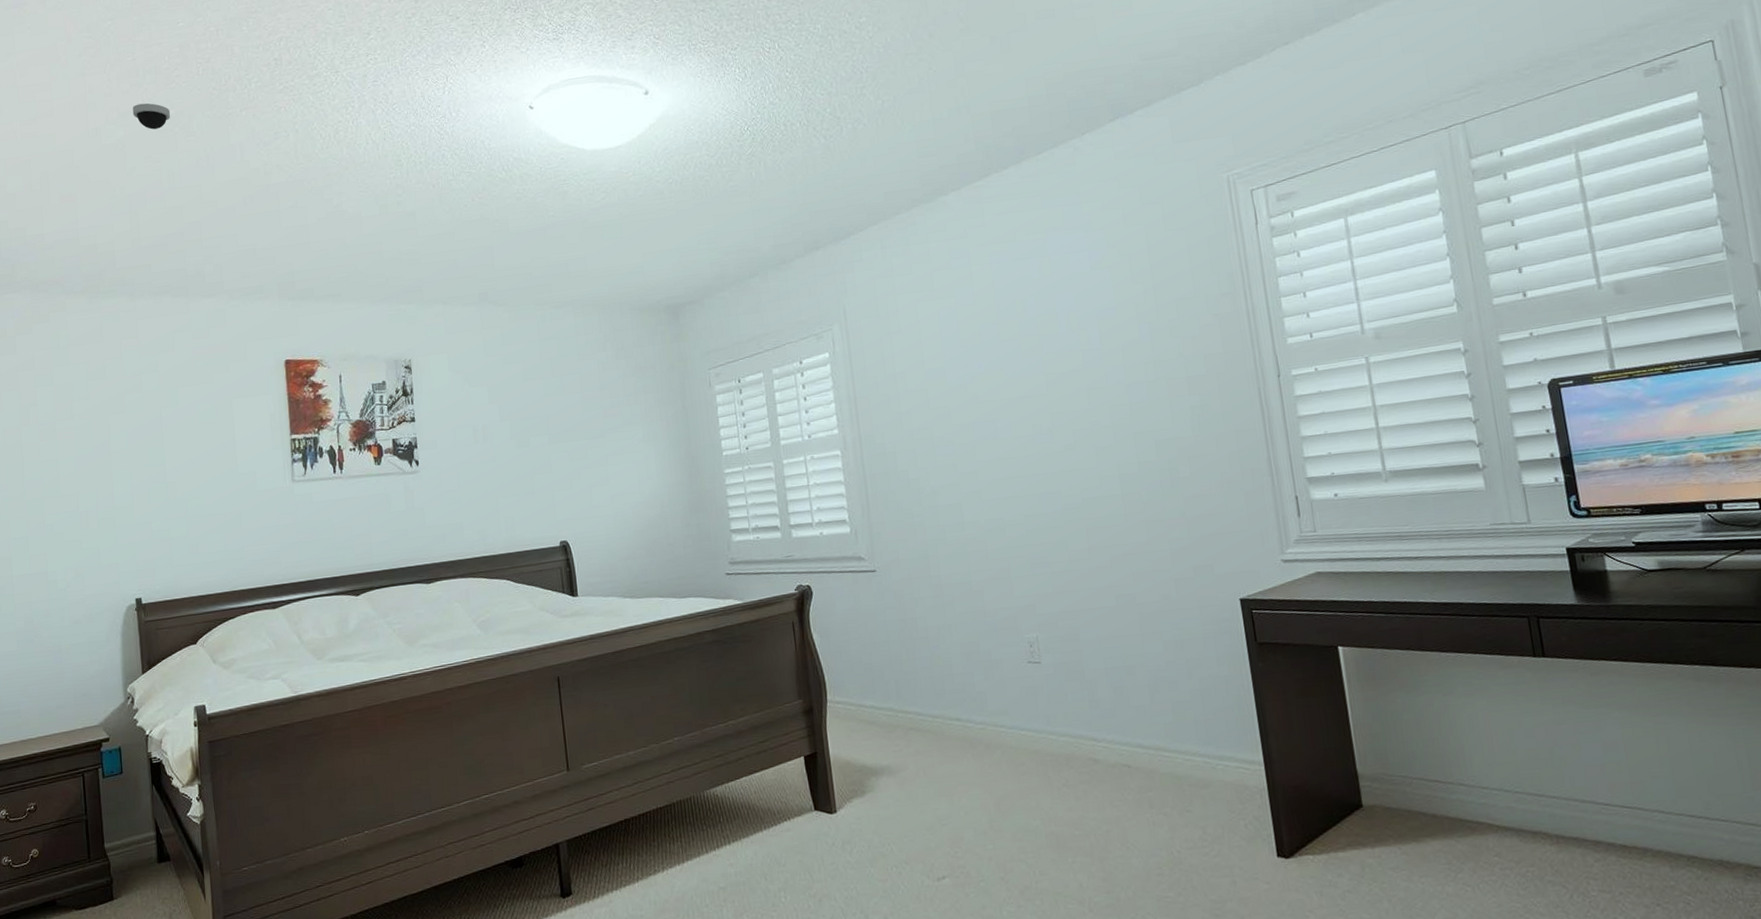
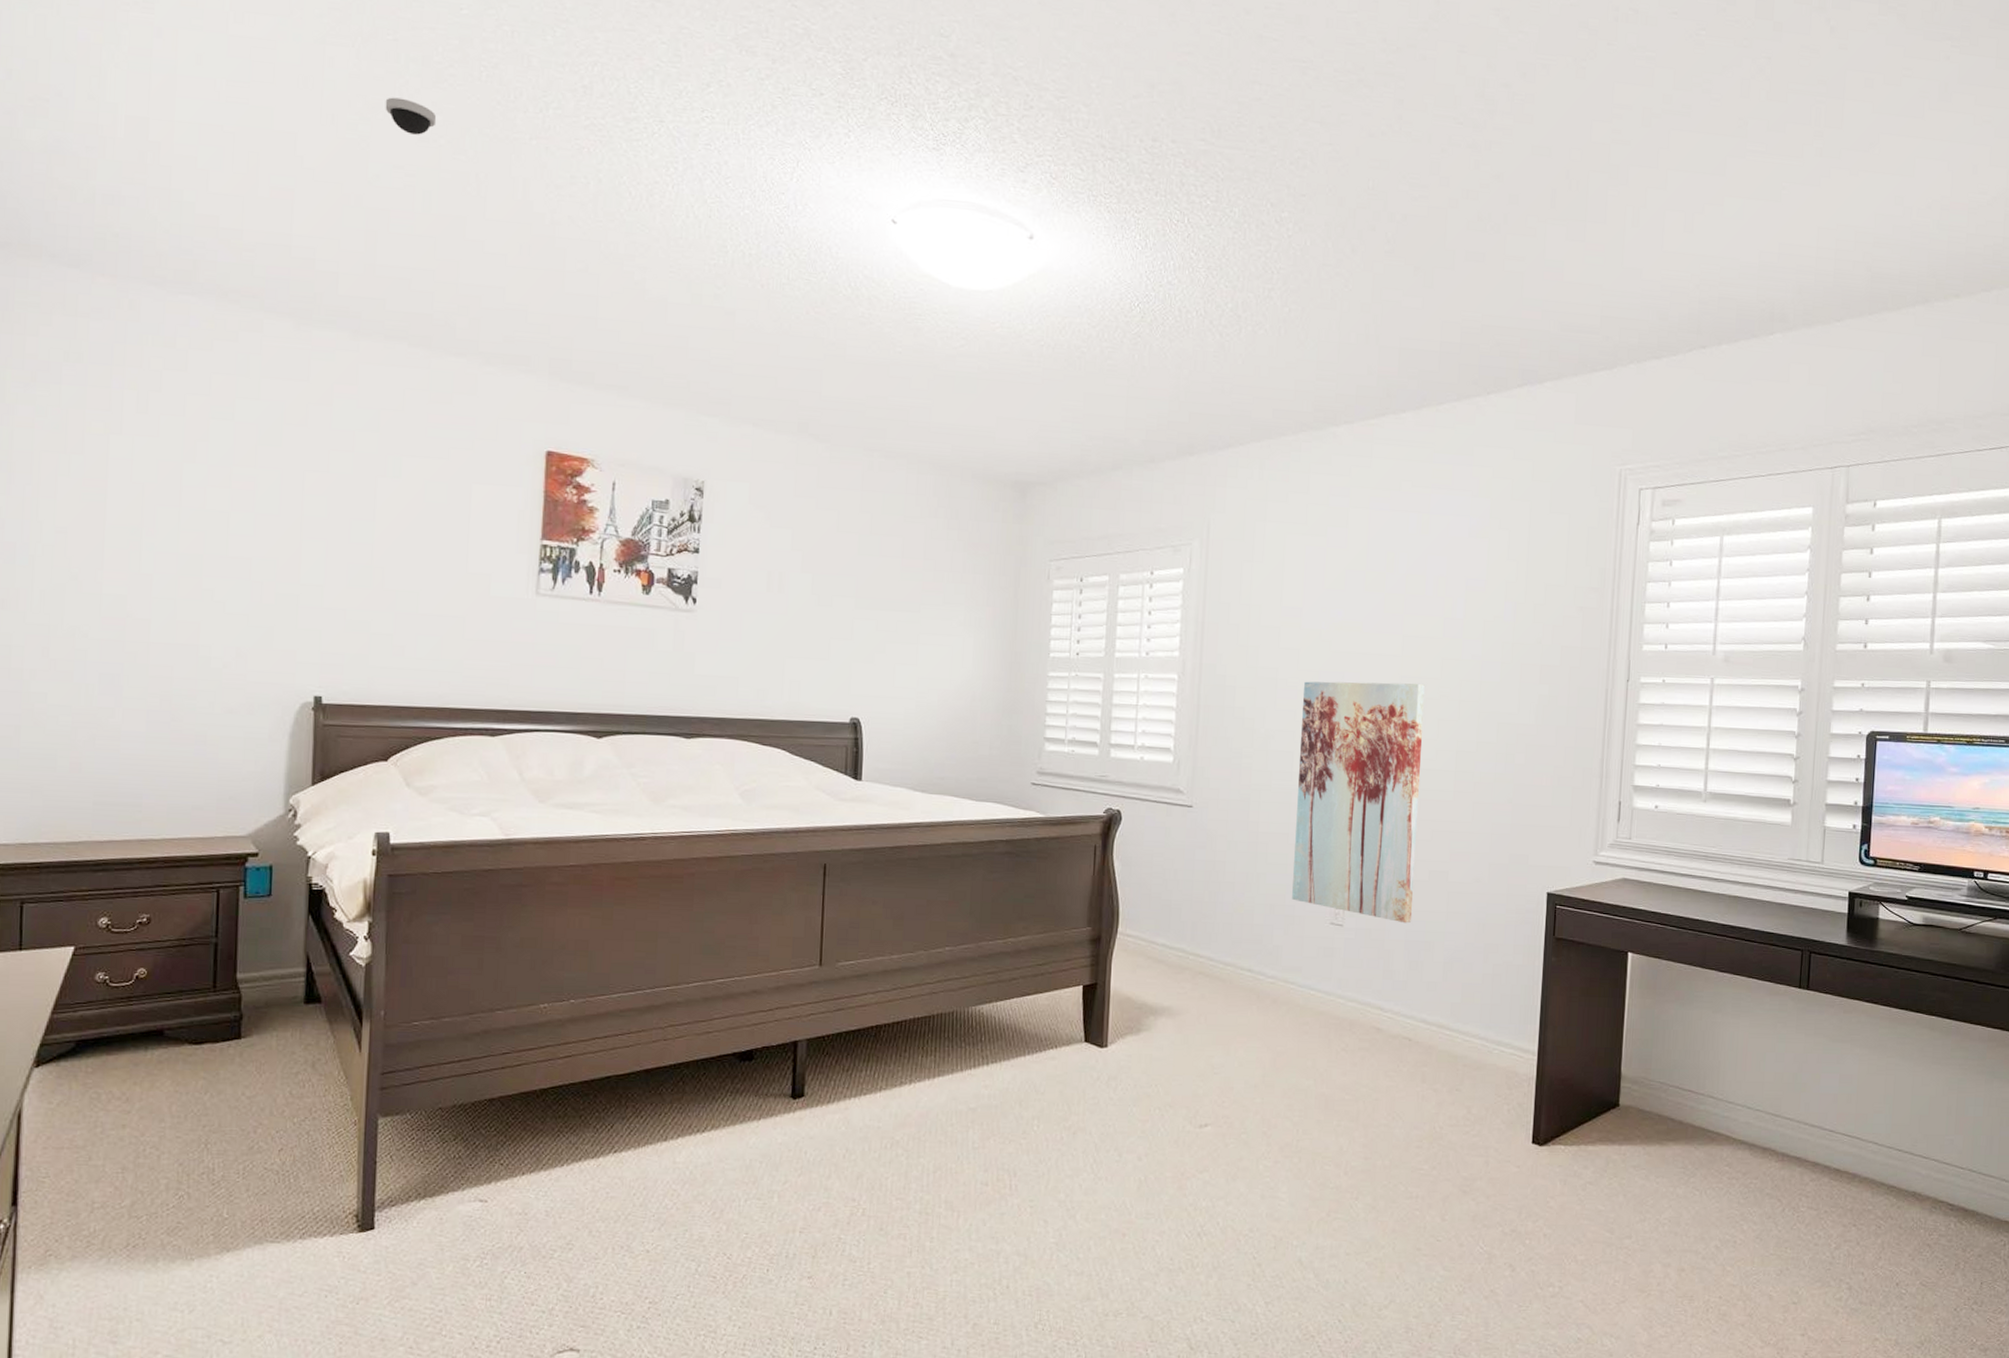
wall art: none [958,416,1108,652] -> present [1292,681,1425,924]

